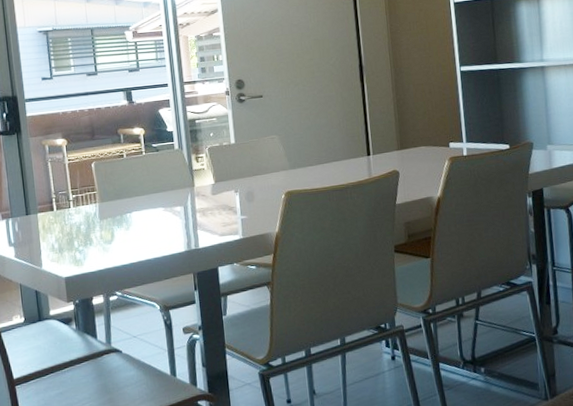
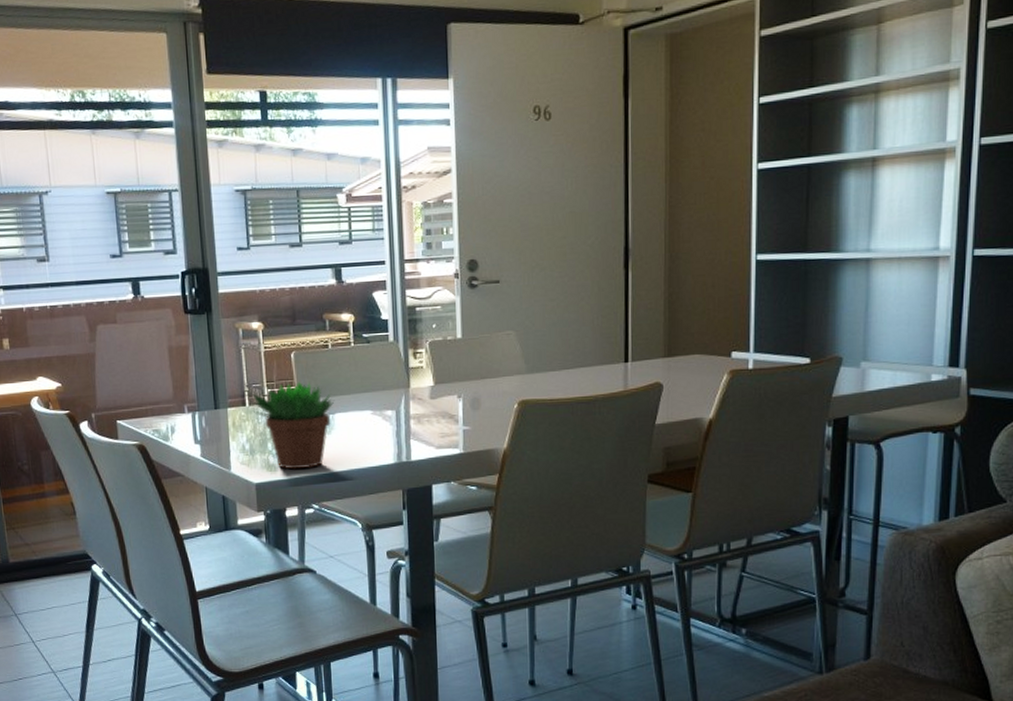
succulent plant: none [59,187,131,263] -> present [253,381,335,470]

